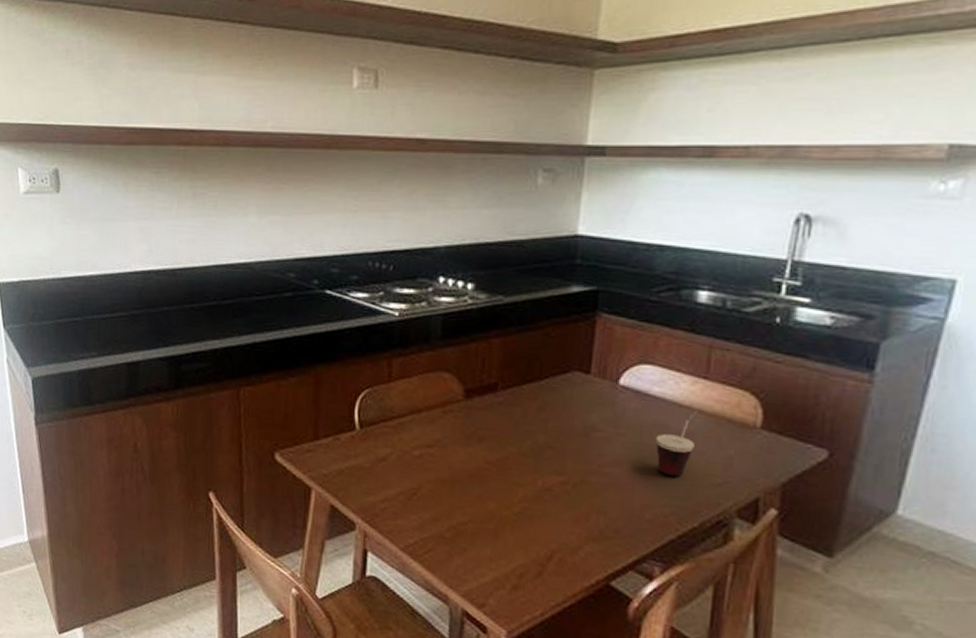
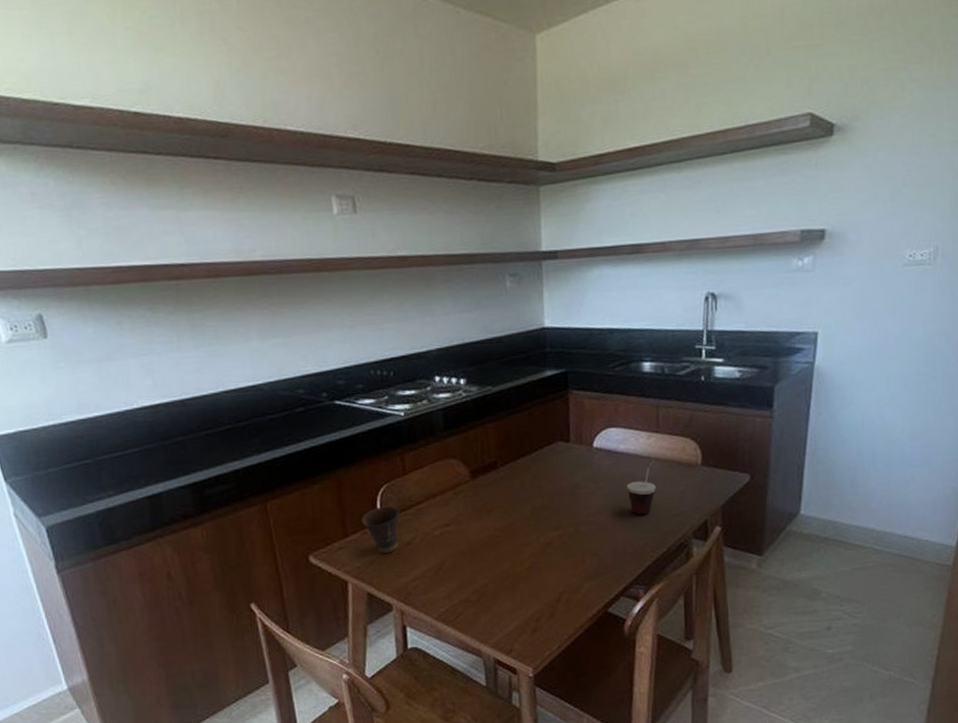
cup: none [336,412,378,466] -> present [361,506,400,554]

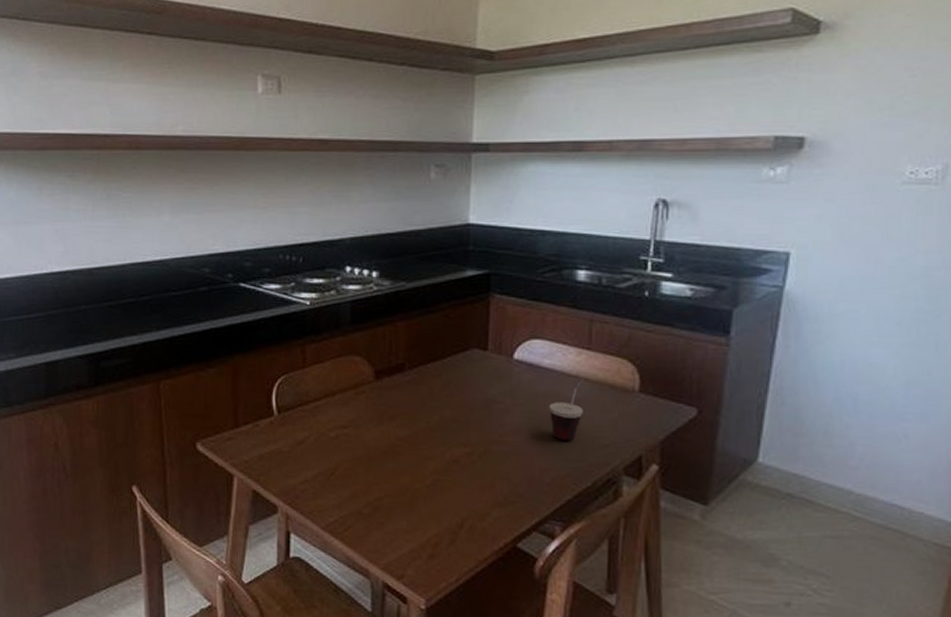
cup: present [361,506,400,554] -> none [255,399,295,450]

